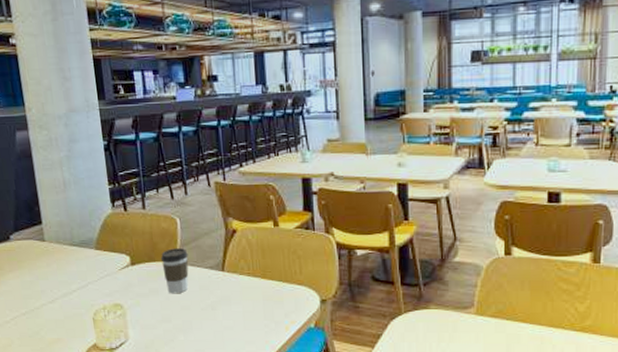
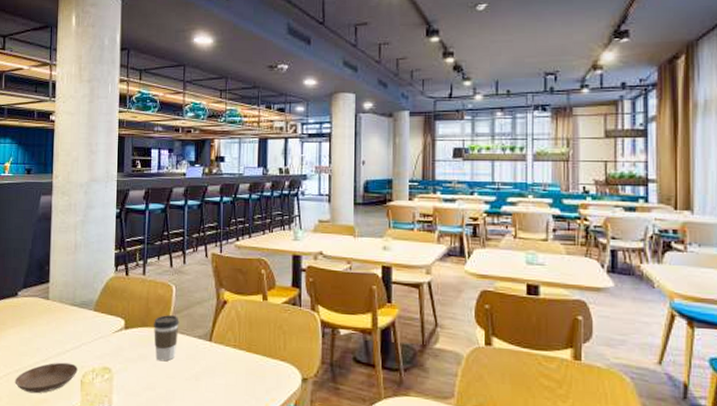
saucer: none [23,302,88,334] -> present [14,362,78,394]

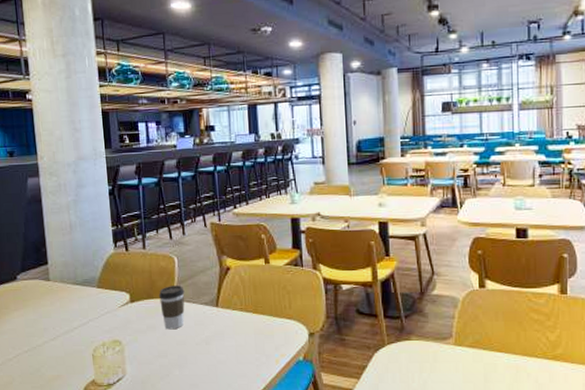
saucer: present [14,362,78,394] -> none [25,339,88,371]

